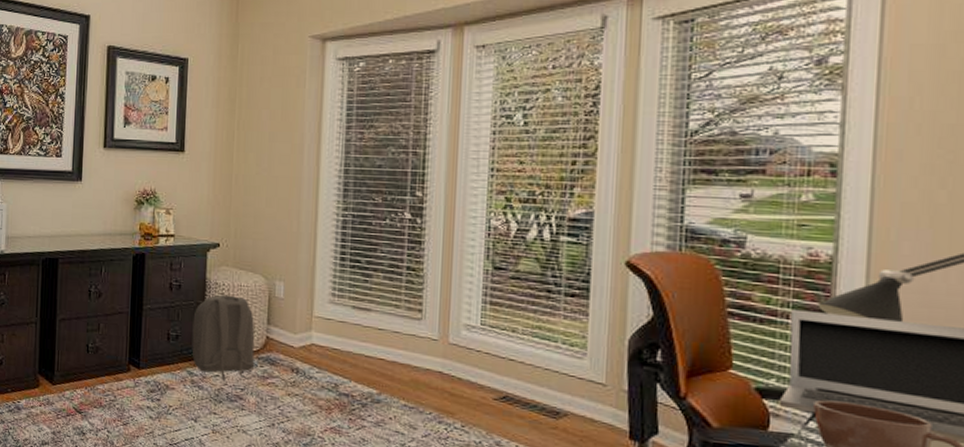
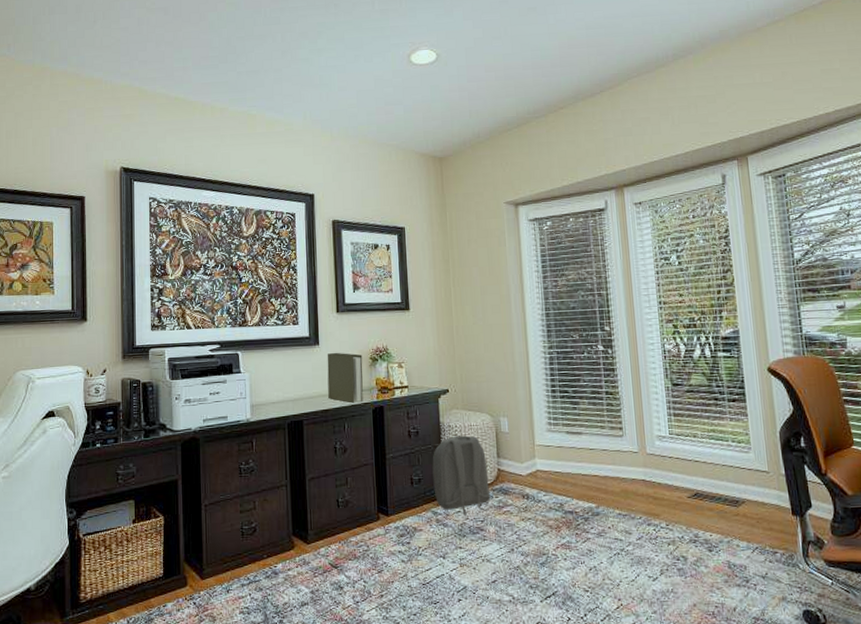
binder: none [87,190,128,247] -> present [327,352,363,403]

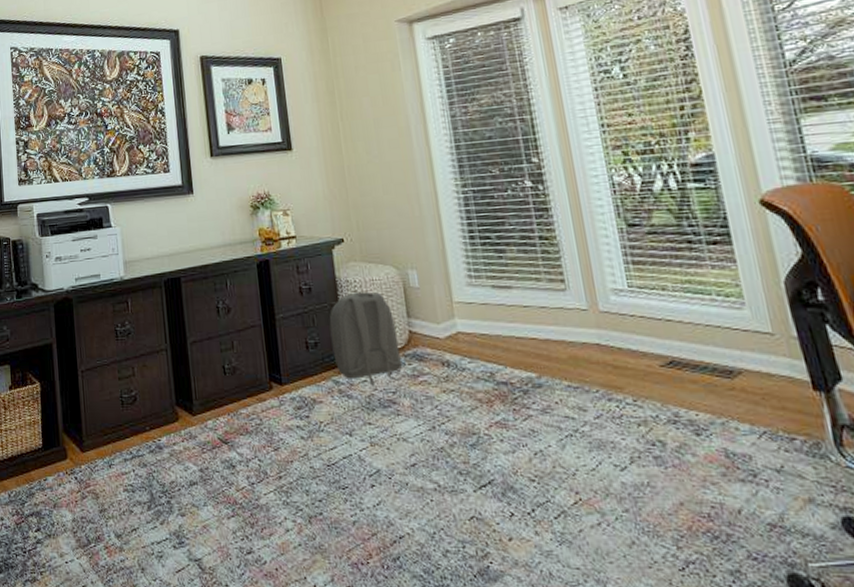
binder: present [327,352,363,403] -> none [202,201,246,258]

